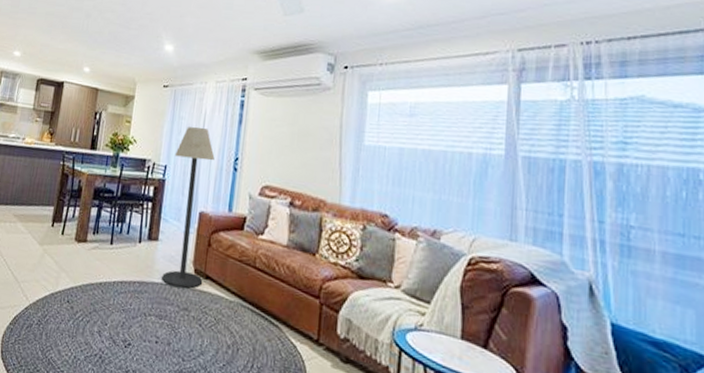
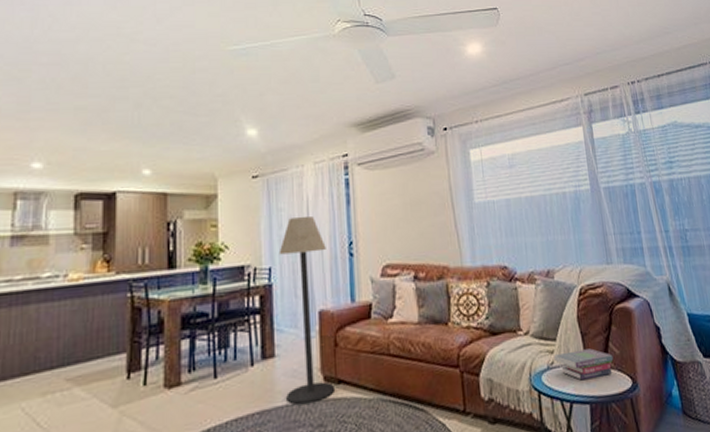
books: none [425,318,498,359] -> present [554,348,614,381]

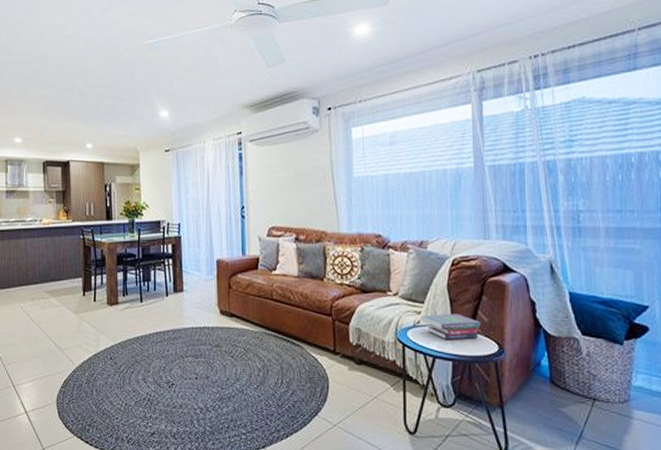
floor lamp: present [278,217,334,405] -> none [186,184,228,329]

